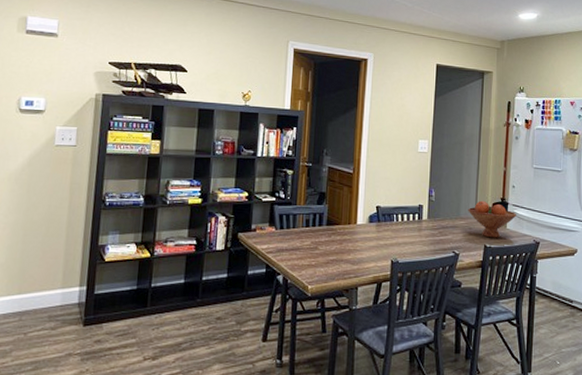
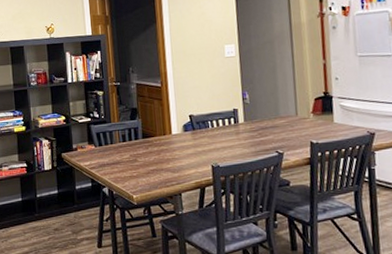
fruit bowl: present [468,200,516,238] -> none [287,97,344,134]

